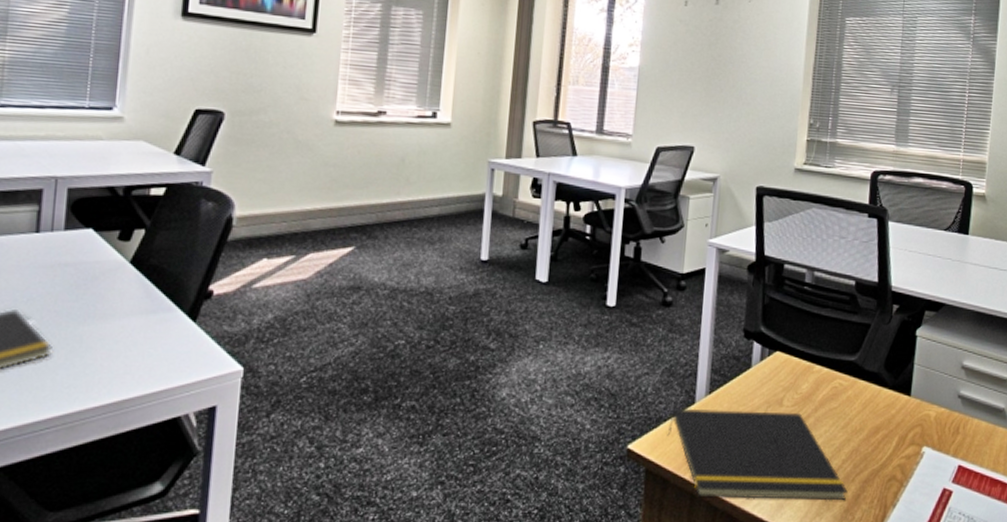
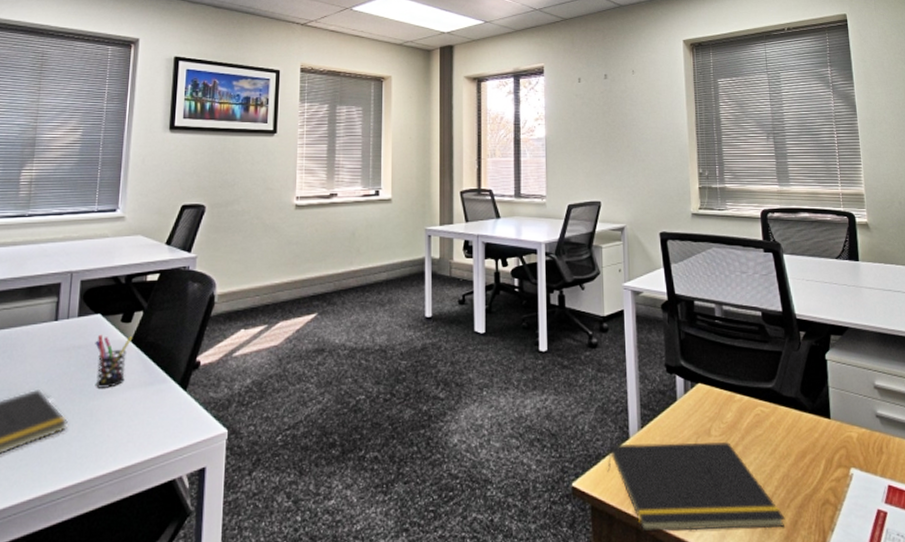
pen holder: none [85,252,132,313] -> present [95,334,133,388]

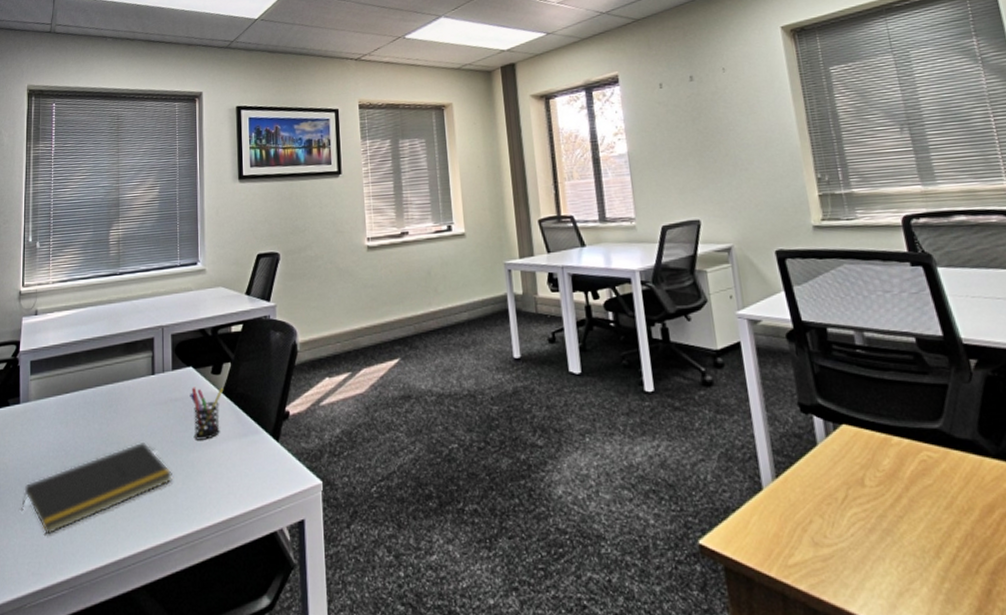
notepad: present [607,441,785,532] -> none [739,492,974,599]

